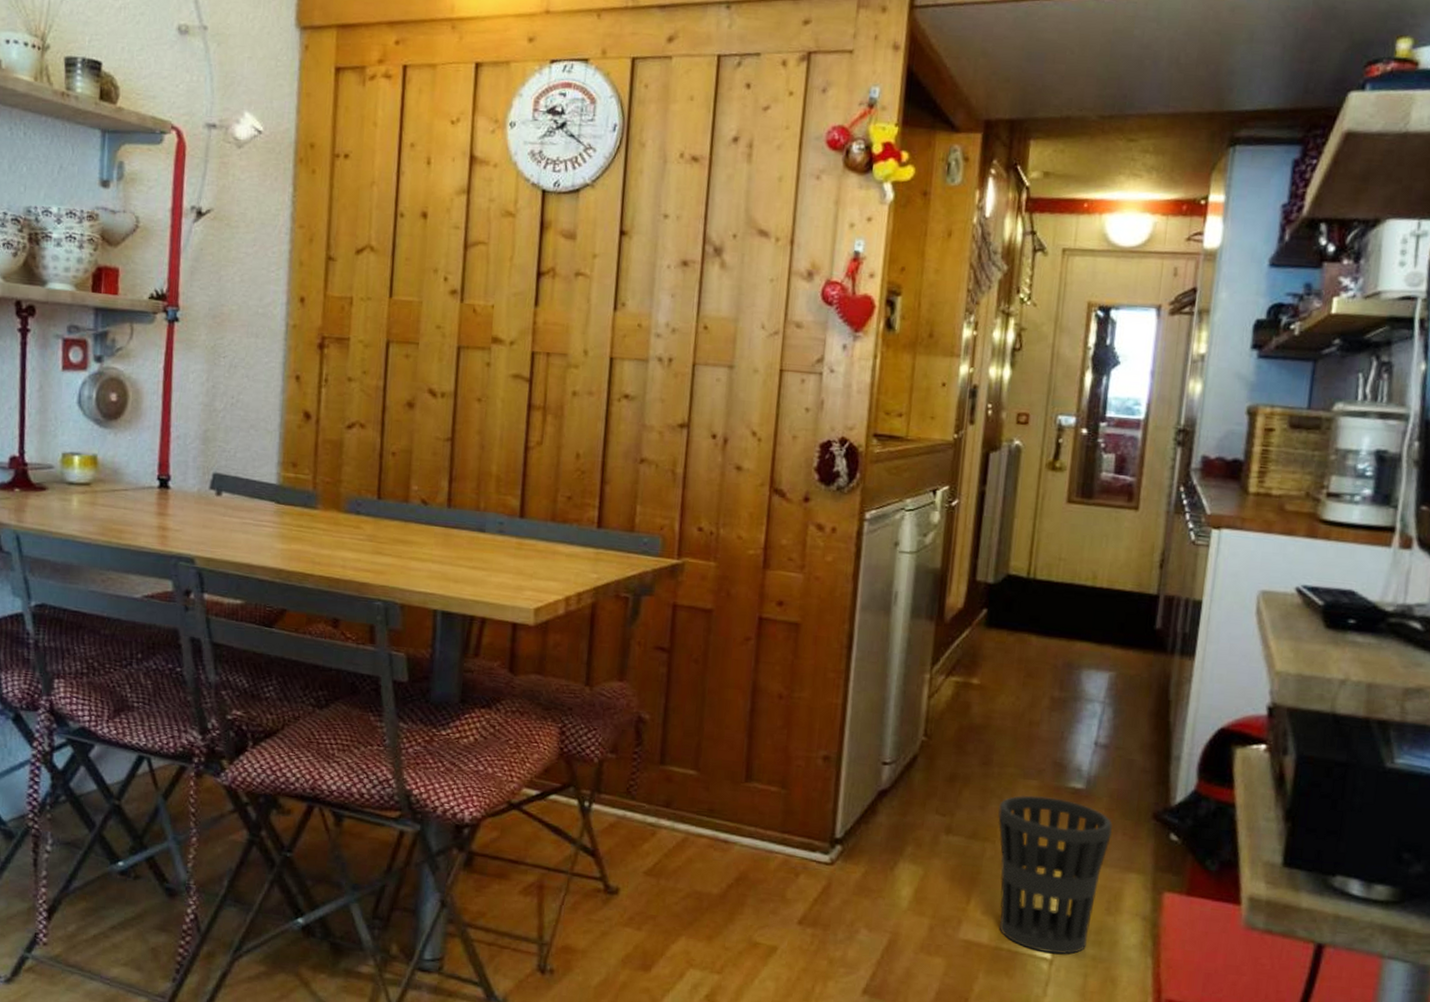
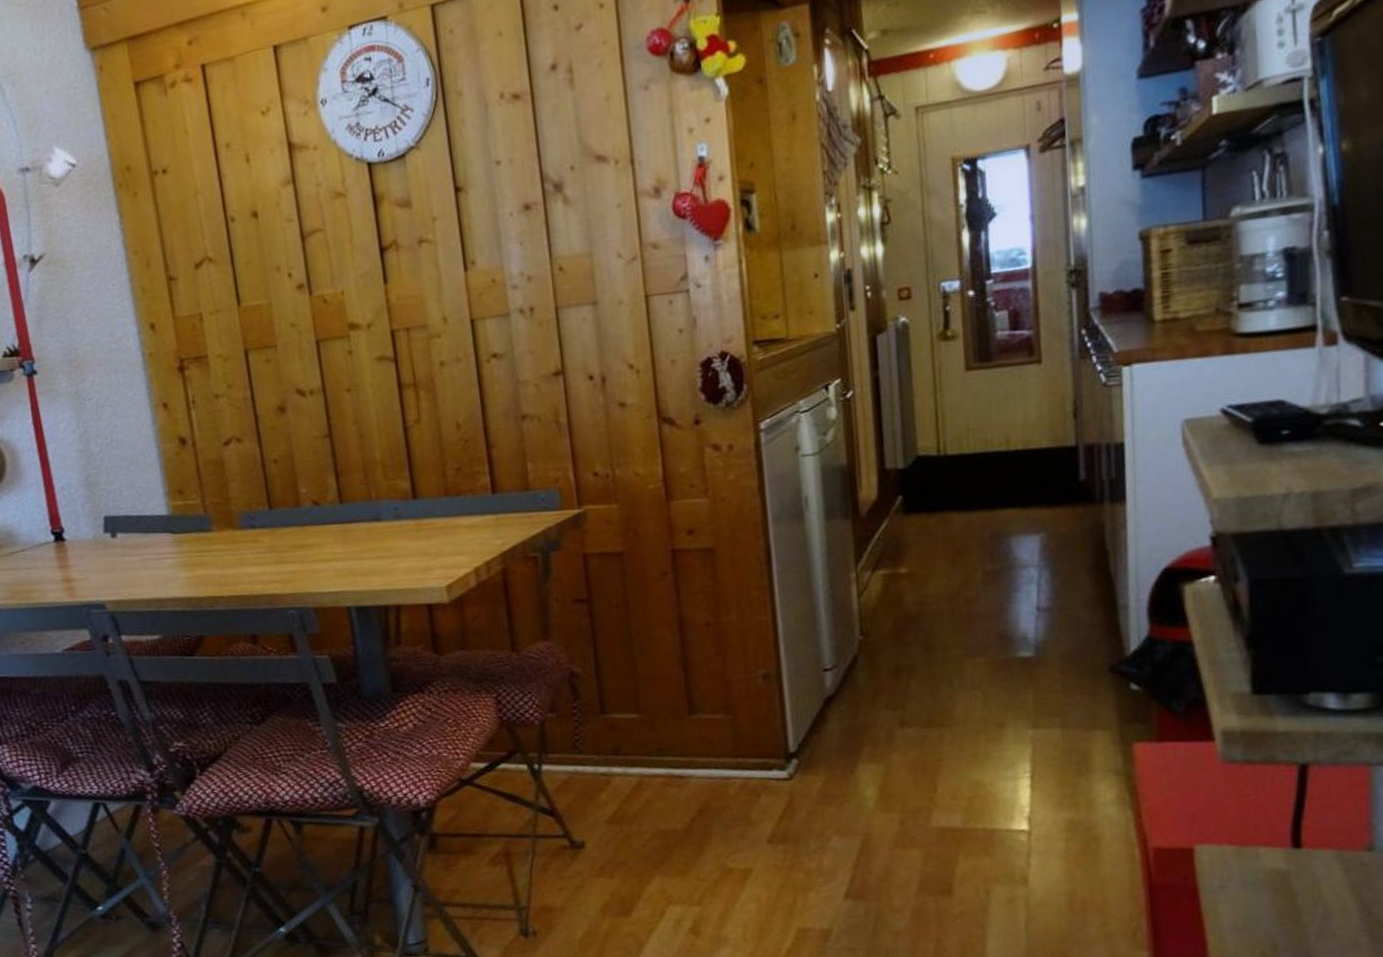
wastebasket: present [998,795,1113,955] -> none [950,670,1071,825]

